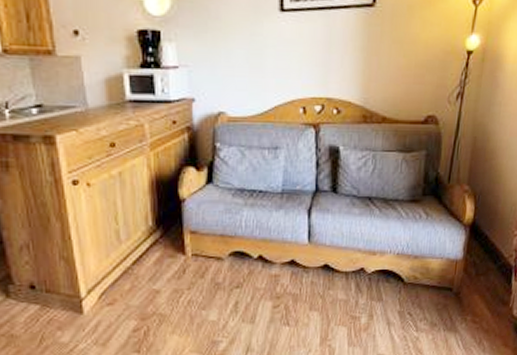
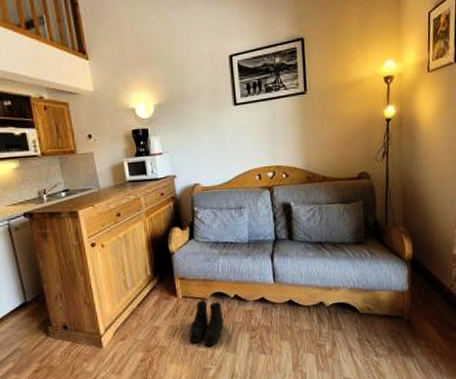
boots: none [197,259,243,315] -> present [189,300,224,346]

